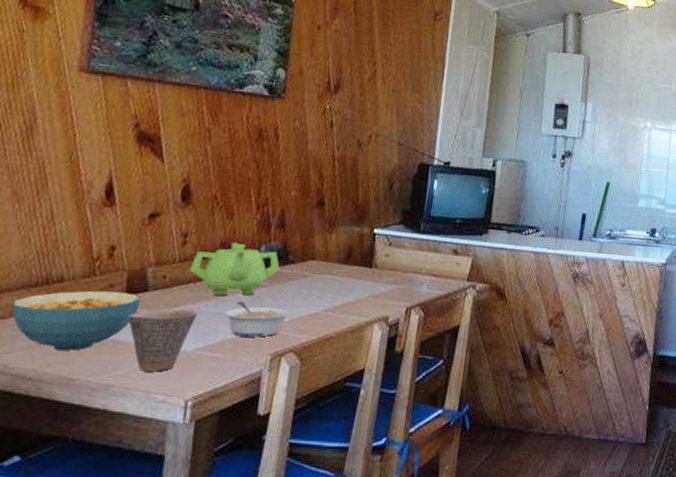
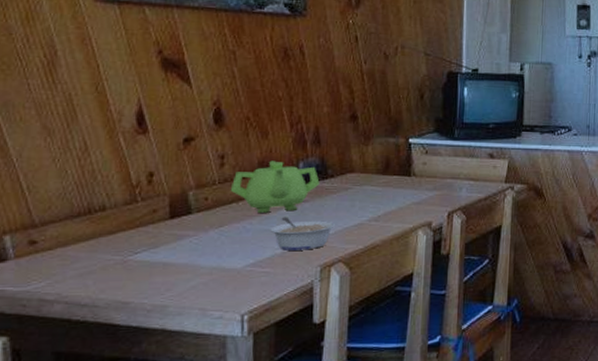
cereal bowl: present [11,290,142,351] -> none [57,217,186,276]
cup: present [128,309,199,372] -> none [175,229,244,290]

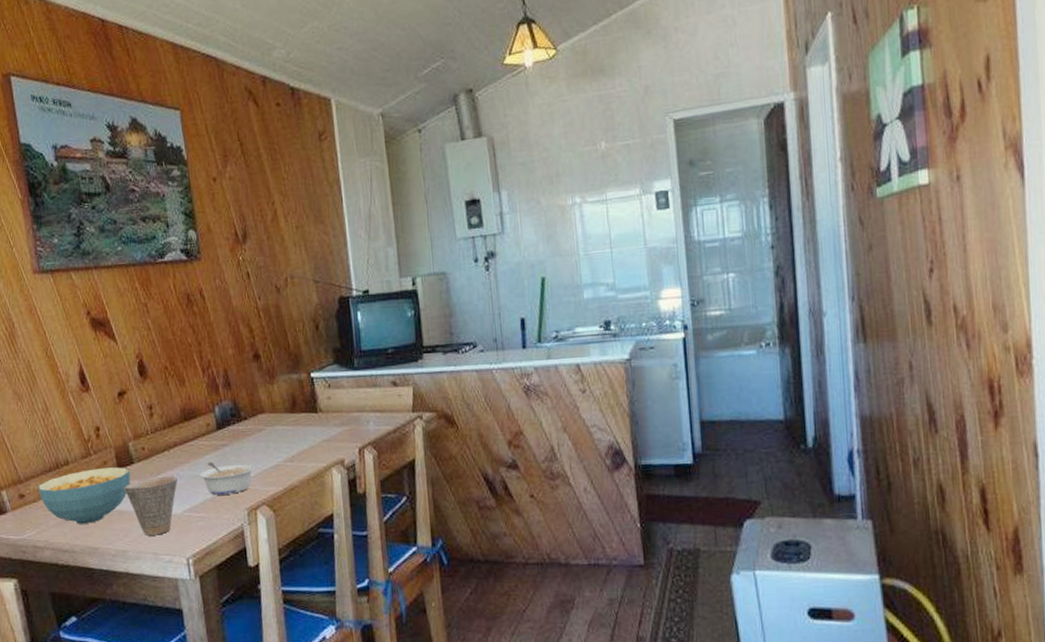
cereal bowl: none [57,217,186,276] -> present [37,467,131,524]
cup: none [175,229,244,290] -> present [124,476,178,536]
teapot: present [230,160,320,214] -> none [161,407,236,460]

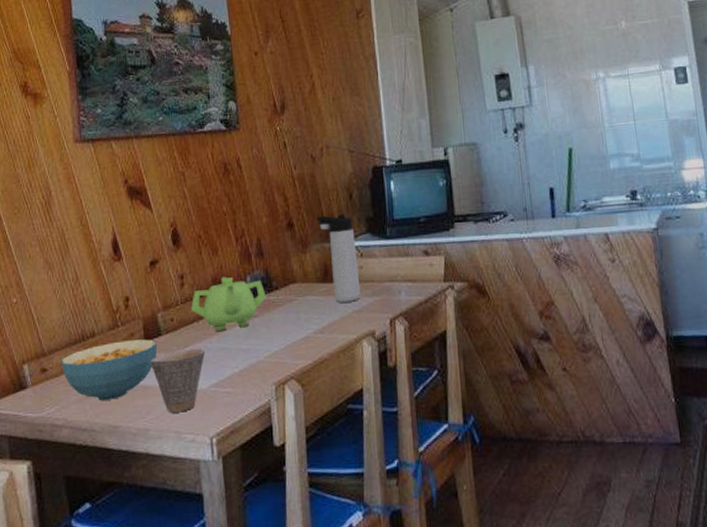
teapot: none [161,407,236,460] -> present [191,277,267,332]
legume: present [199,462,256,495] -> none [227,333,285,369]
thermos bottle: none [283,345,329,432] -> present [316,214,361,303]

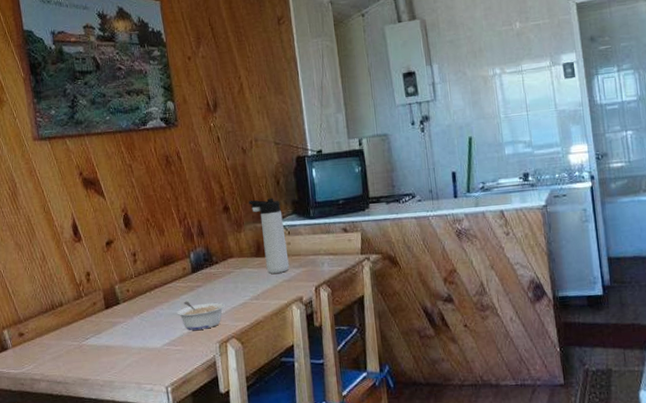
cereal bowl: present [60,339,158,400] -> none [35,307,117,358]
cup: present [150,348,206,413] -> none [111,314,158,368]
teapot: present [191,277,267,332] -> none [143,253,208,300]
legume: none [227,333,285,369] -> present [176,301,226,330]

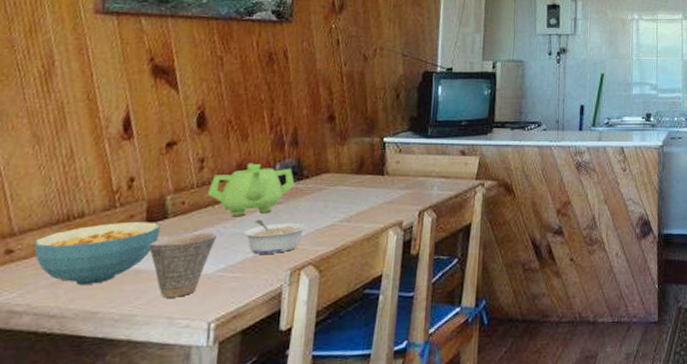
cereal bowl: none [35,307,117,358] -> present [33,222,161,285]
cup: none [111,314,158,368] -> present [149,233,218,298]
teapot: none [143,253,208,300] -> present [207,163,295,217]
thermos bottle: present [249,198,290,274] -> none [360,111,397,194]

